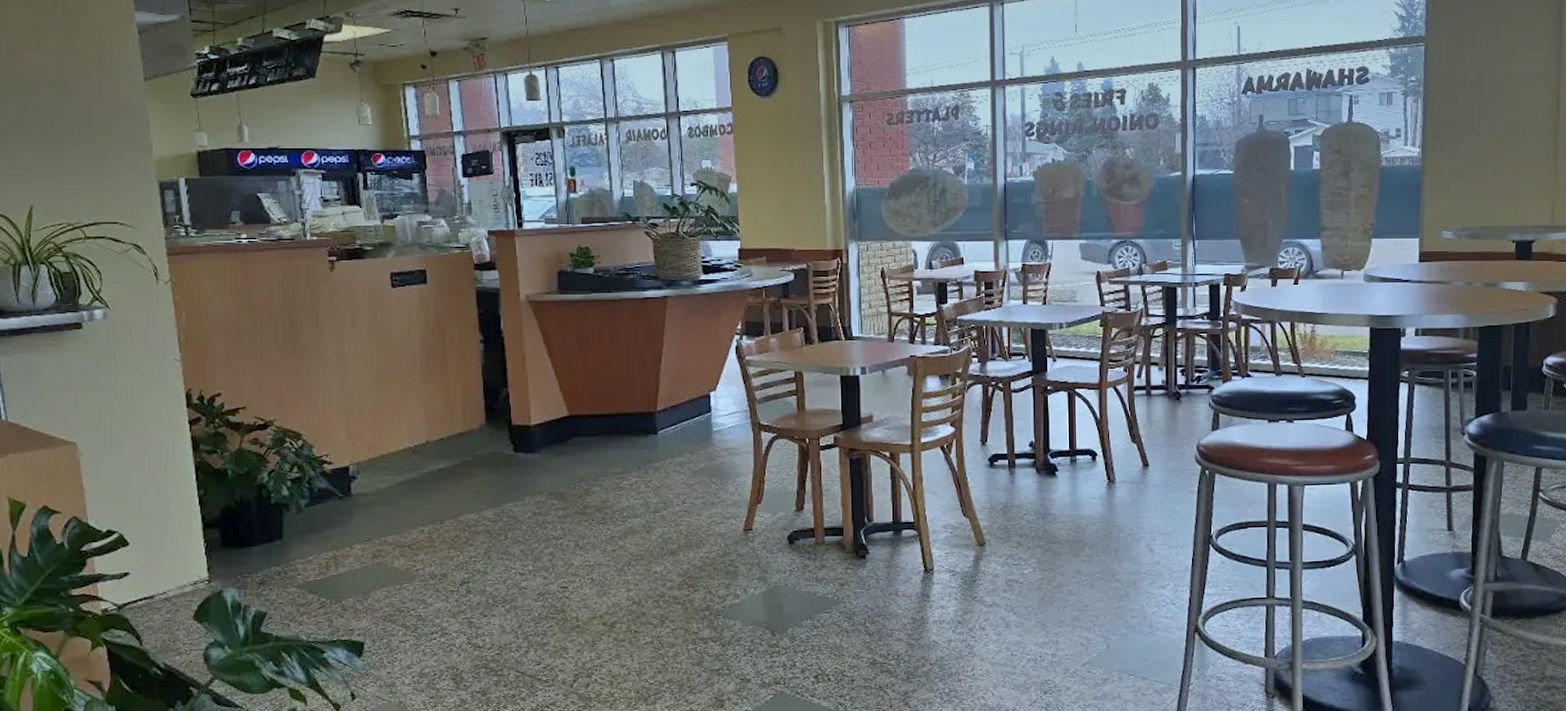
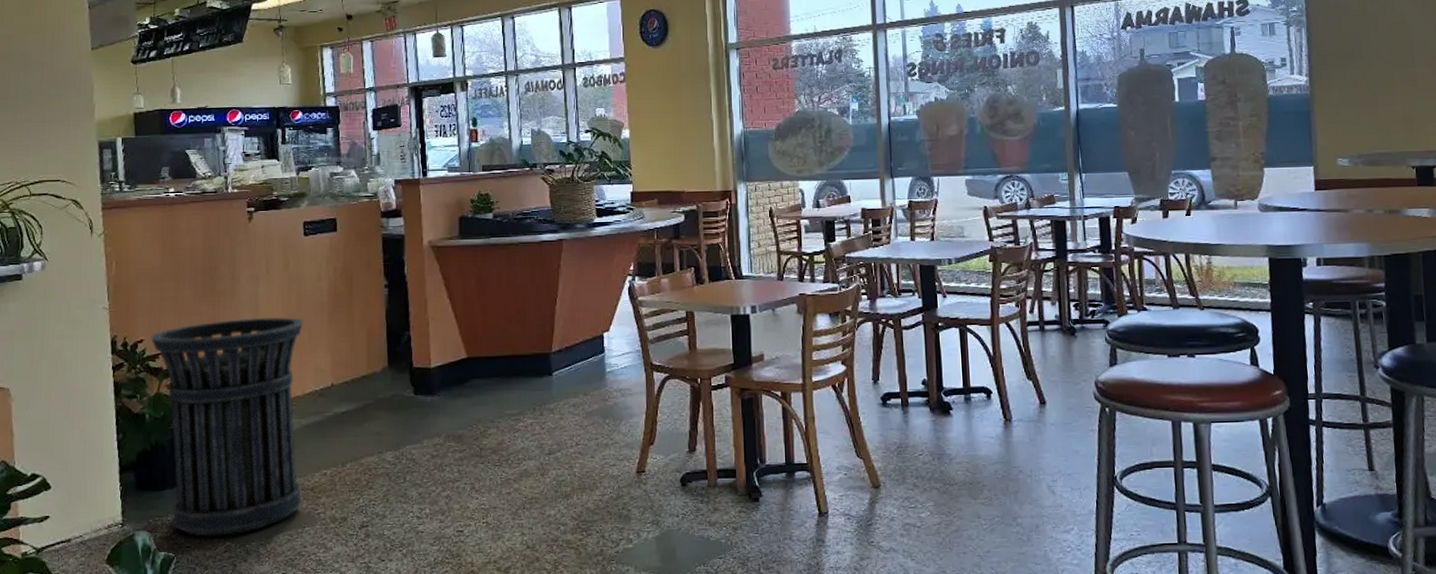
trash can: none [228,371,399,593] -> present [150,316,303,537]

